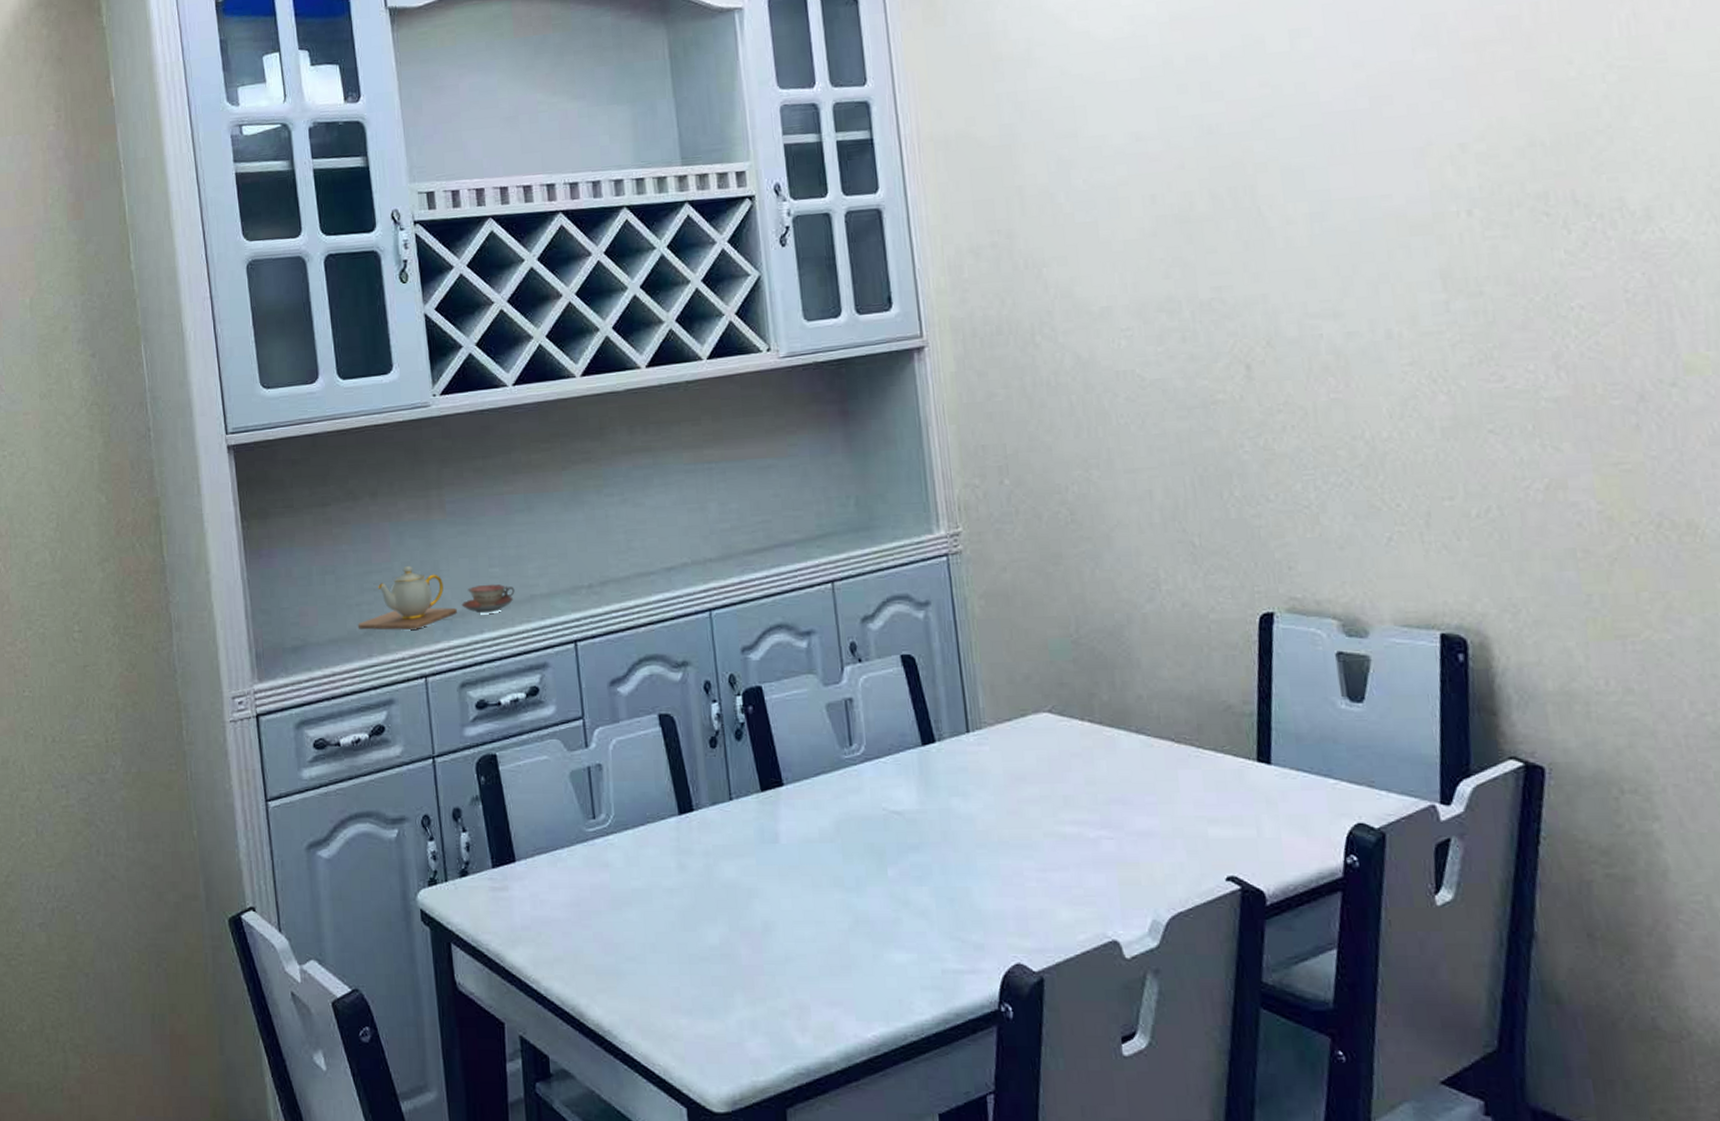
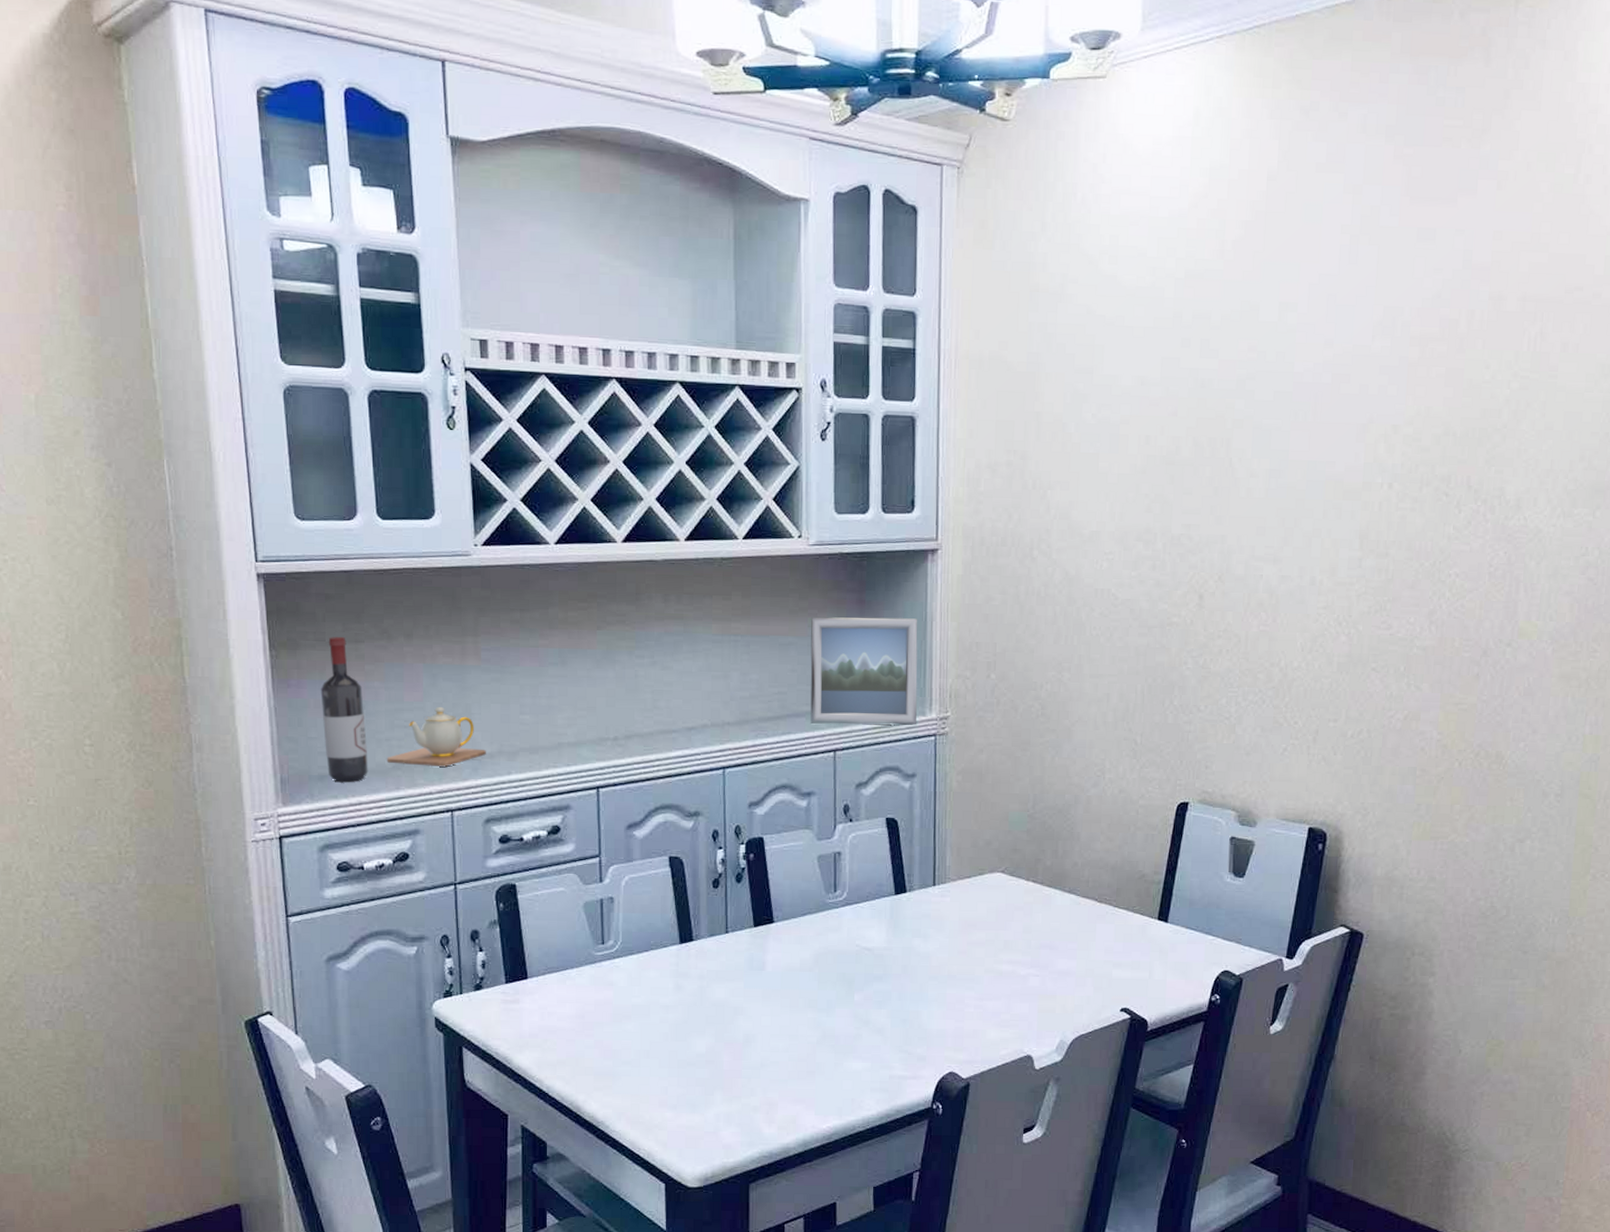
wine bottle: none [290,502,341,653] -> present [320,637,368,782]
teacup: present [461,584,515,614] -> none [491,729,544,757]
picture frame: none [790,425,923,553] -> present [810,616,918,725]

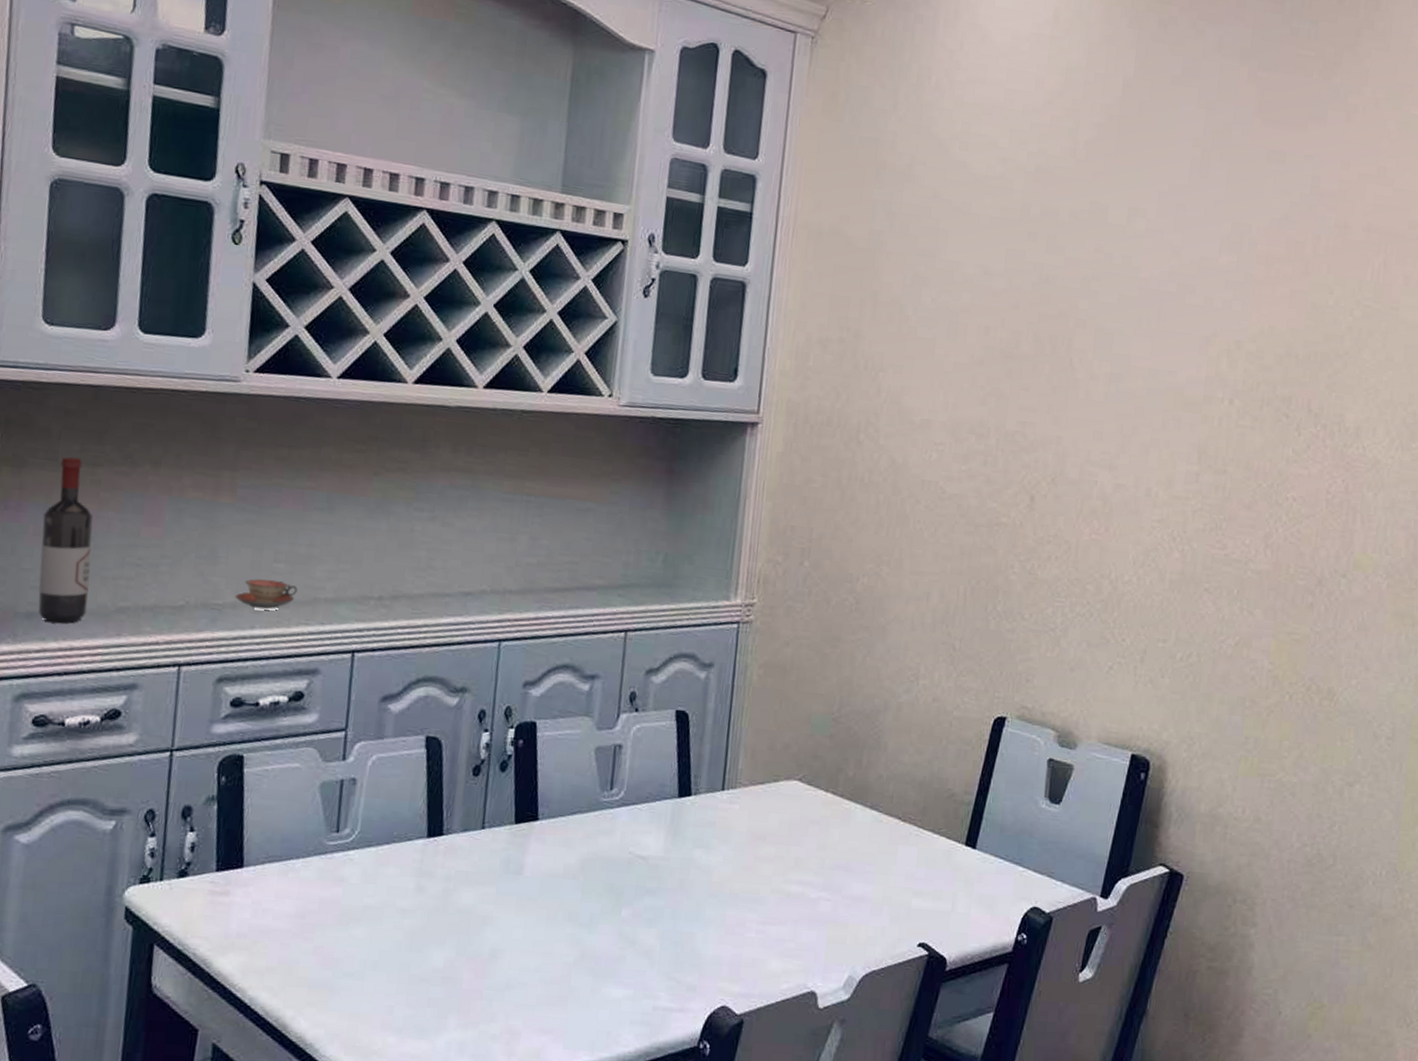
teapot: present [386,706,486,767] -> none [110,545,229,615]
teacup: none [491,729,544,757] -> present [235,578,298,610]
picture frame: present [810,616,918,725] -> none [602,482,730,610]

